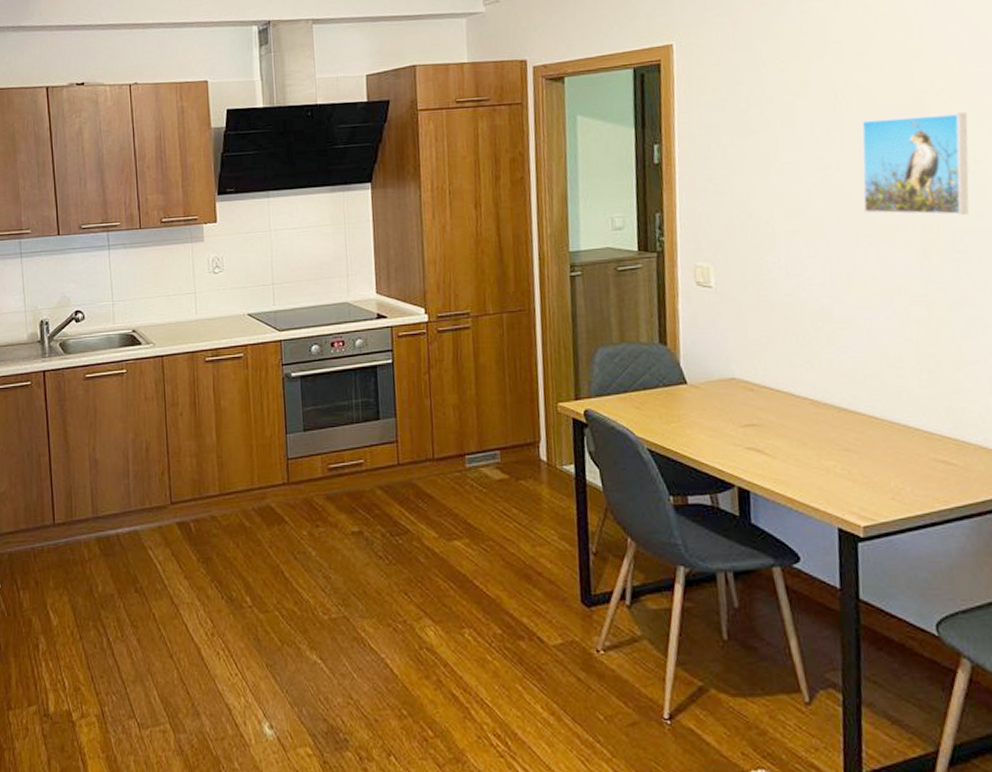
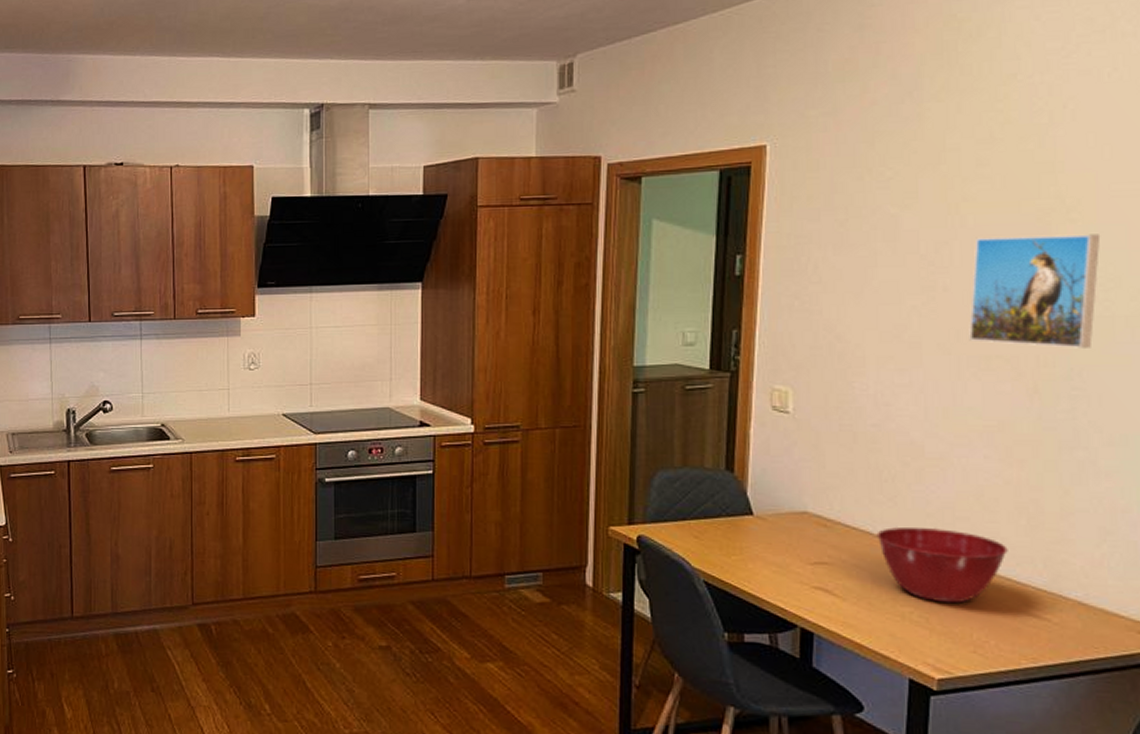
mixing bowl: none [798,386,915,455] -> present [876,526,1008,604]

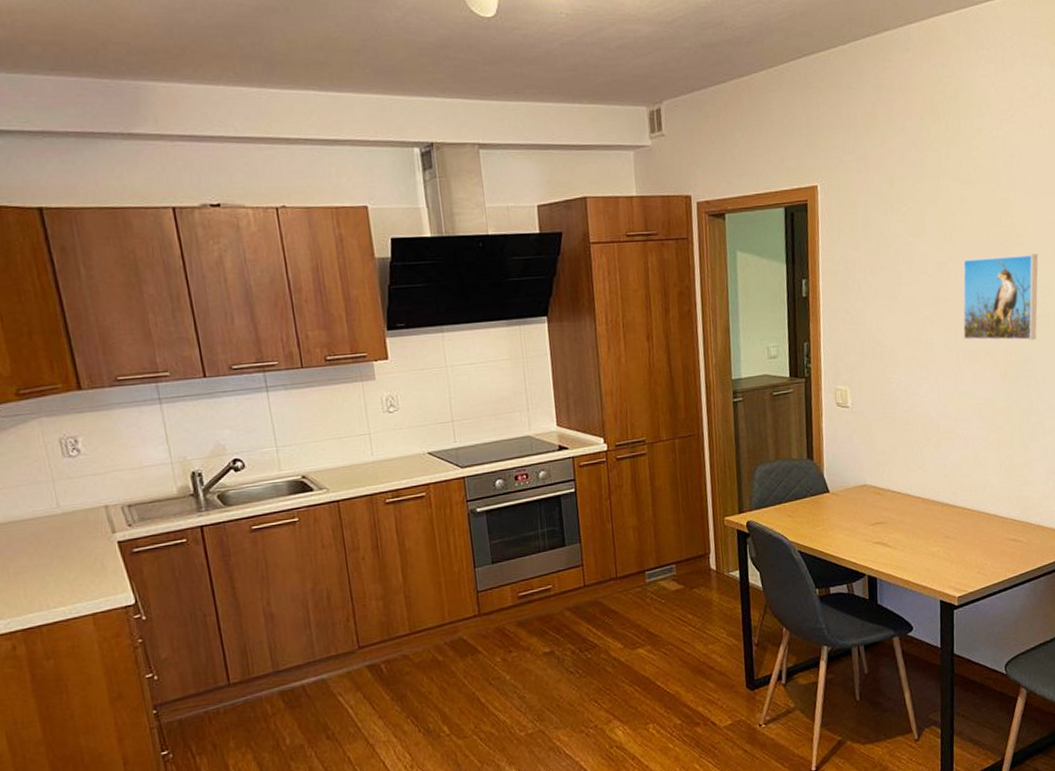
mixing bowl: present [876,526,1008,604] -> none [913,484,995,540]

